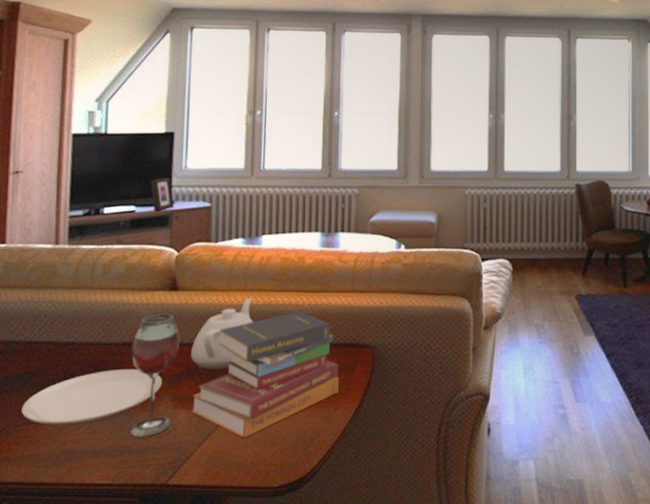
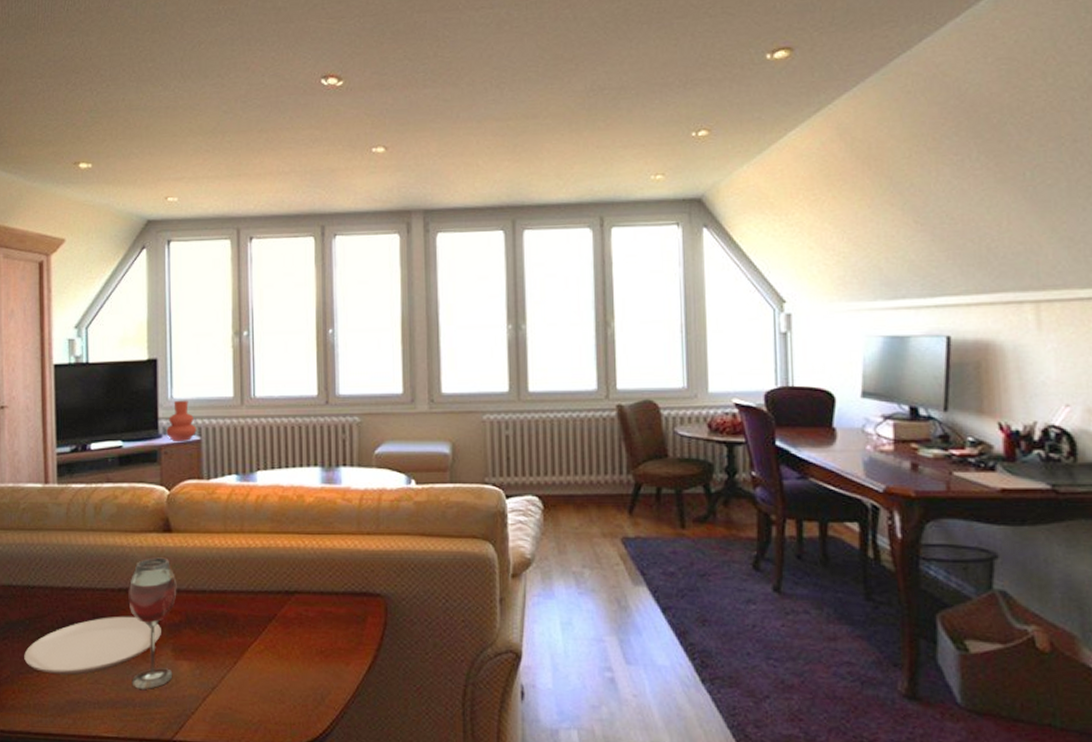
picture frame: present [150,178,174,212] -> none [136,410,161,447]
vase: none [179,170,208,207] -> present [166,400,196,441]
teapot: present [190,297,253,370] -> none [189,539,252,619]
books: present [191,311,339,439] -> none [193,555,349,694]

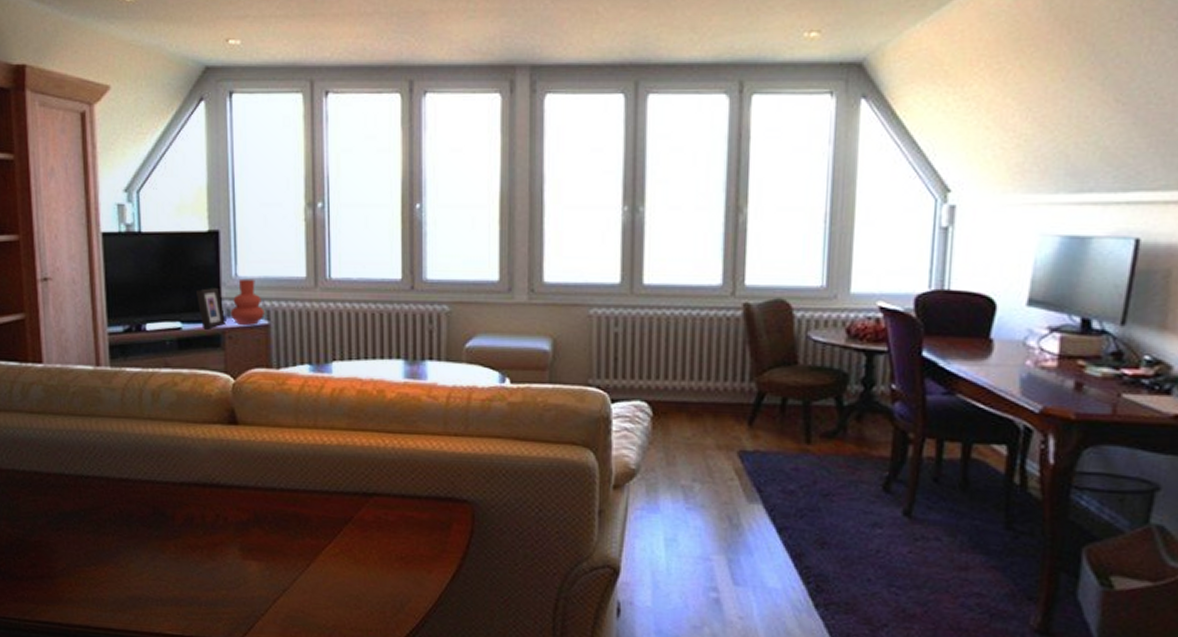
plate: present [24,616,161,676] -> none [80,511,228,571]
wineglass: present [128,557,177,689] -> none [191,451,244,588]
picture frame: none [136,410,161,447] -> present [196,288,225,330]

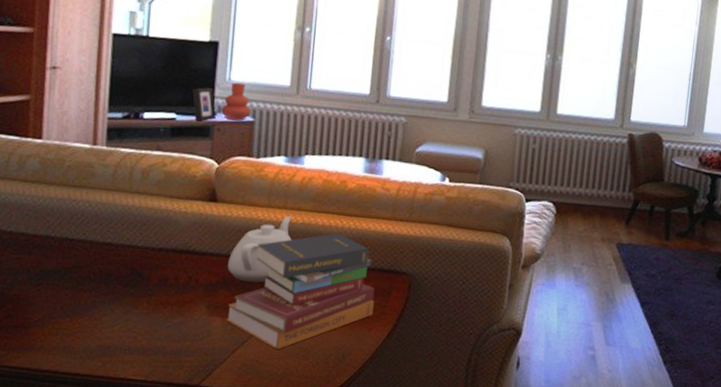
teapot: none [257,436,327,519] -> present [227,215,292,283]
books: none [262,455,432,598] -> present [226,233,375,350]

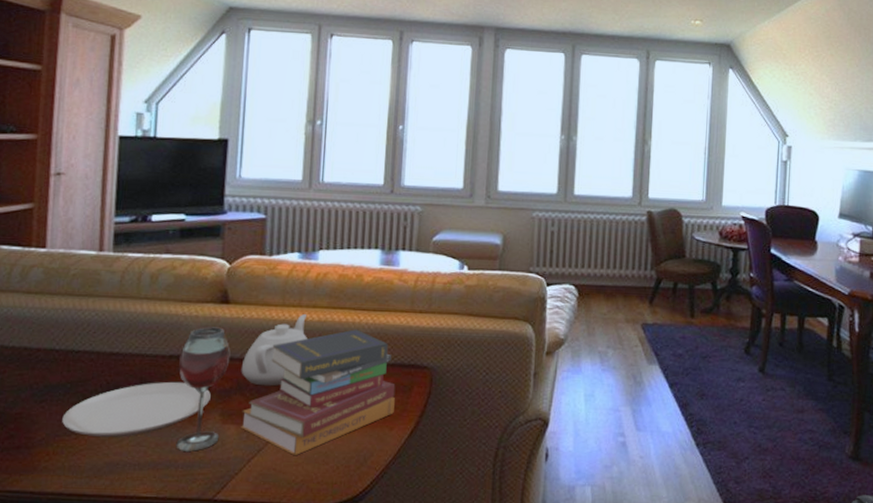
plate: none [57,273,198,323] -> present [62,381,211,438]
wineglass: none [164,223,218,340] -> present [176,327,231,451]
picture frame: present [192,87,216,121] -> none [202,186,226,221]
vase: present [221,82,251,121] -> none [232,179,263,219]

